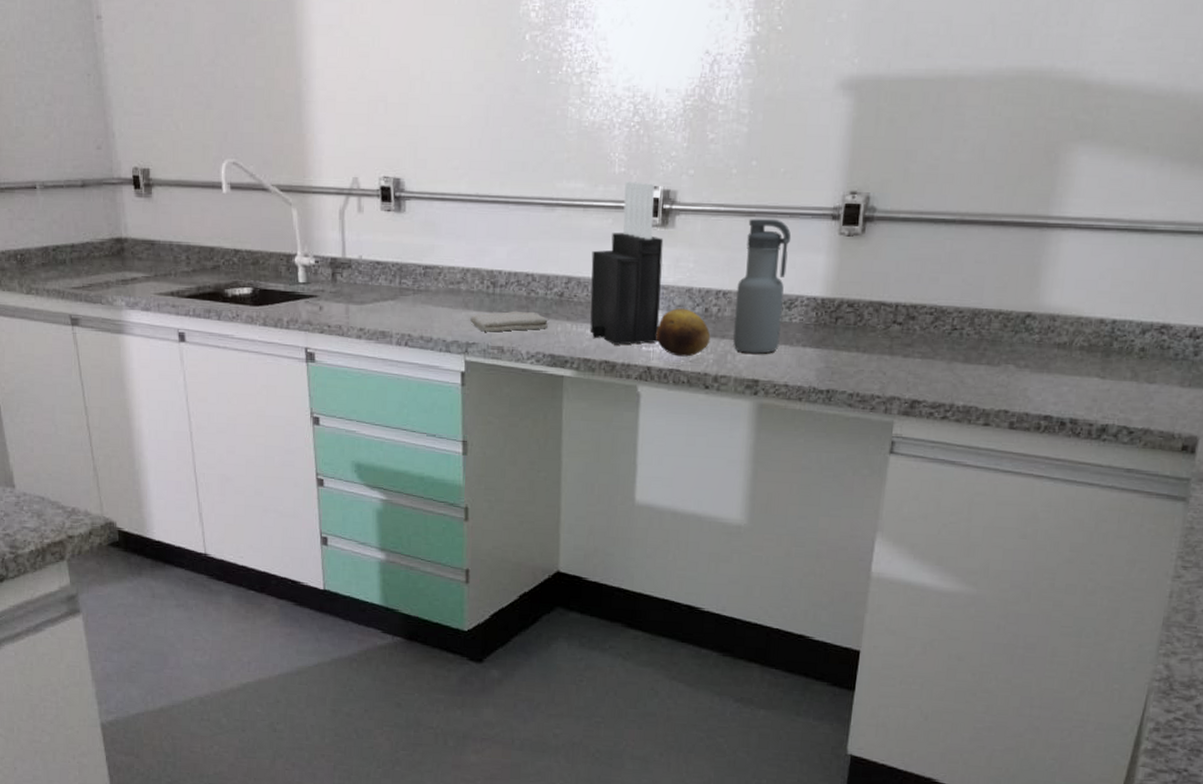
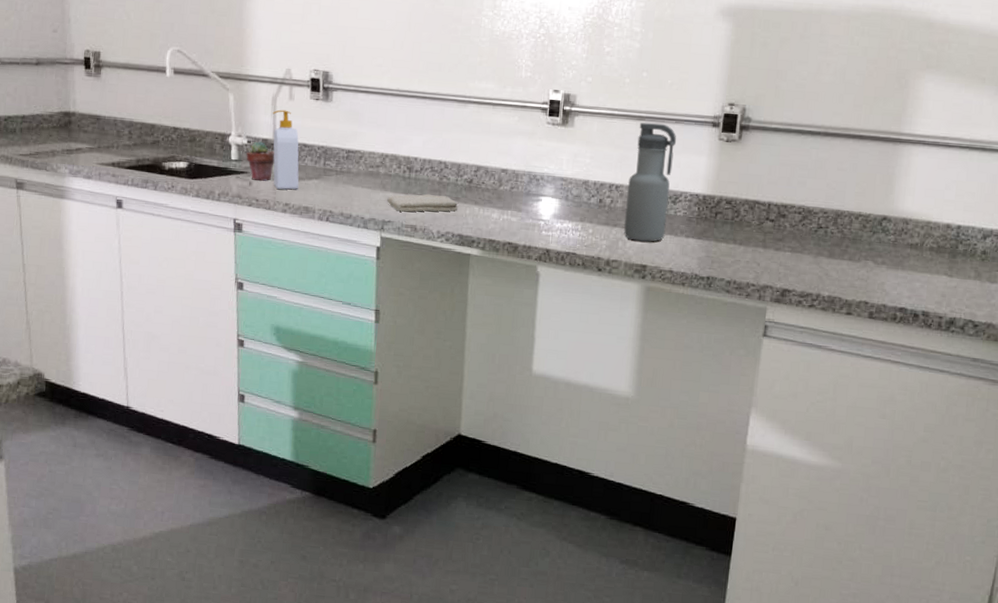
potted succulent: none [314,261,346,305] -> present [246,141,275,181]
soap bottle: none [340,224,374,314] -> present [272,109,299,190]
knife block: present [590,181,664,345] -> none [495,84,564,229]
fruit: present [656,308,711,357] -> none [555,198,604,242]

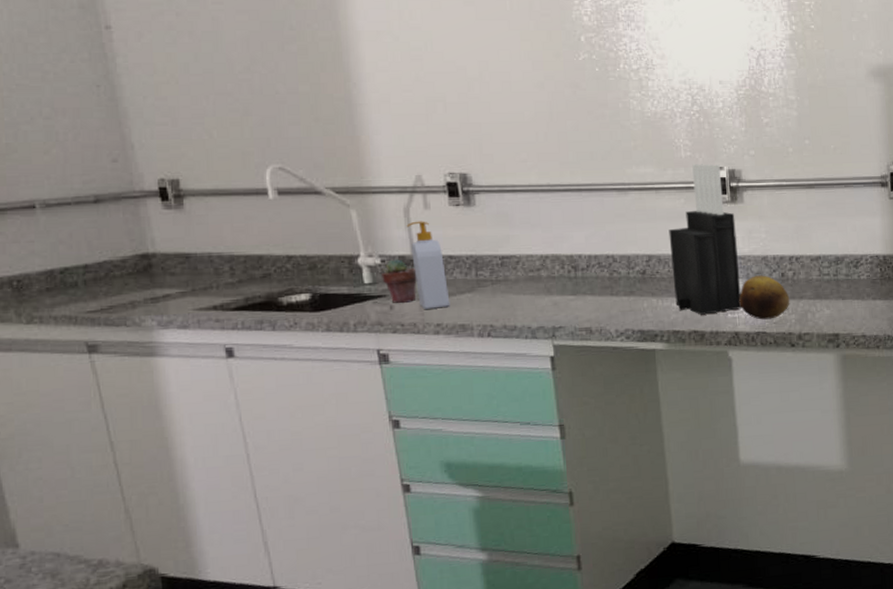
washcloth: present [387,193,459,212] -> none [554,291,635,315]
knife block: none [495,84,564,229] -> present [668,164,742,315]
fruit: none [555,198,604,242] -> present [739,275,790,320]
water bottle: present [624,122,677,242] -> none [807,189,852,311]

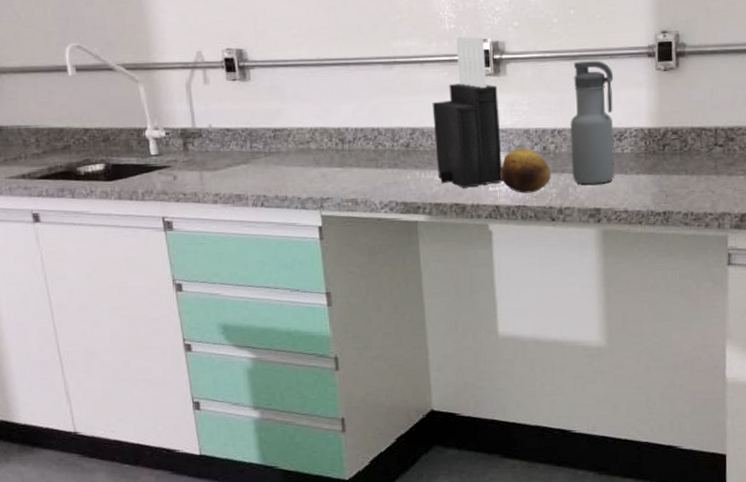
potted succulent: present [381,259,417,303] -> none [166,132,198,174]
soap bottle: present [406,221,450,310] -> none [188,95,227,181]
water bottle: none [807,189,852,311] -> present [570,60,615,185]

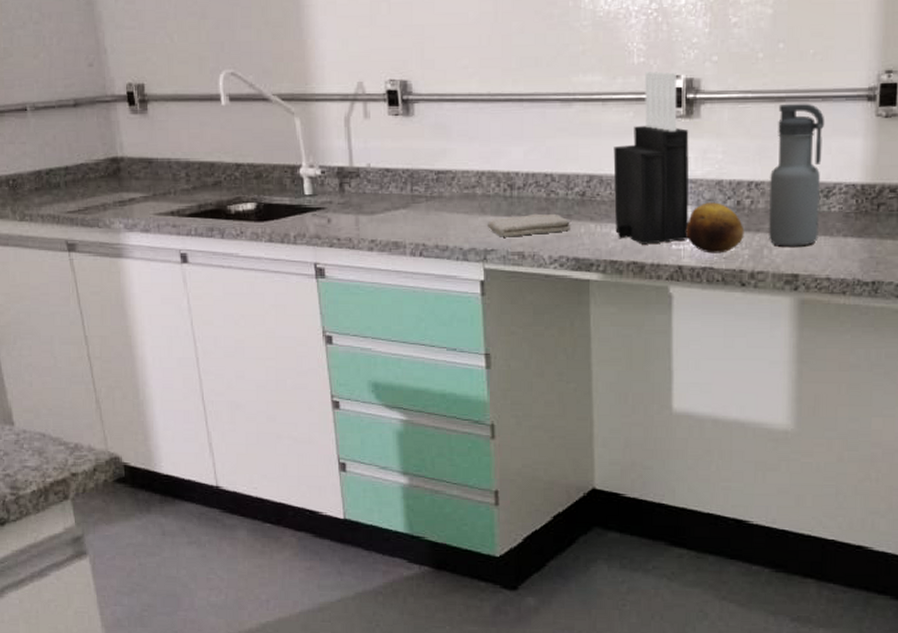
washcloth: none [322,163,398,187] -> present [488,213,572,237]

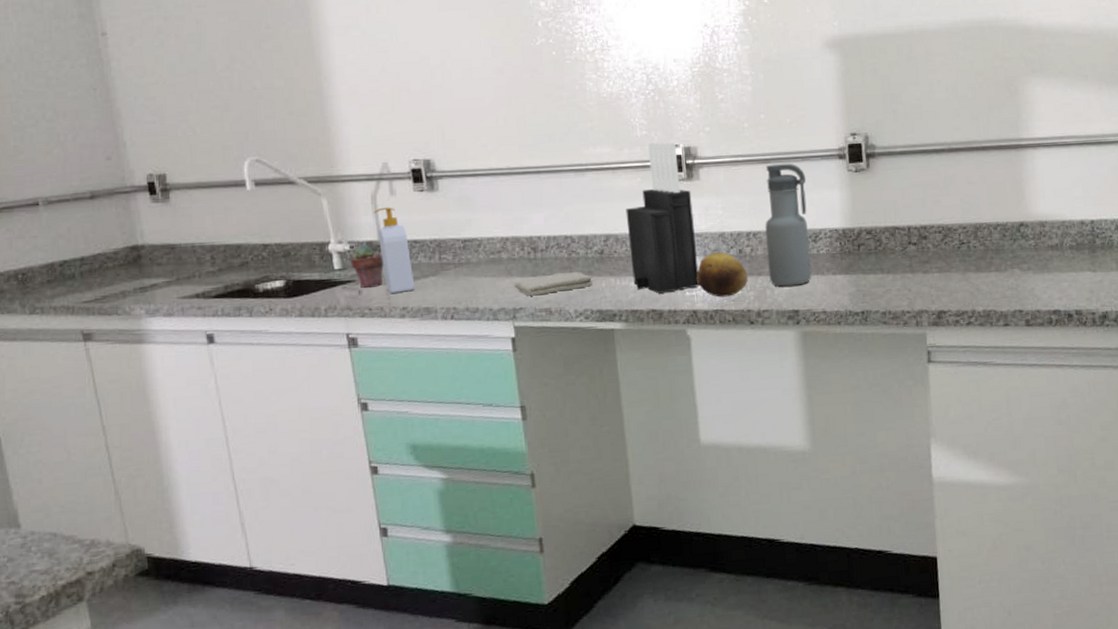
potted succulent: none [321,171,354,216] -> present [350,245,384,288]
soap bottle: none [346,131,385,225] -> present [373,207,415,294]

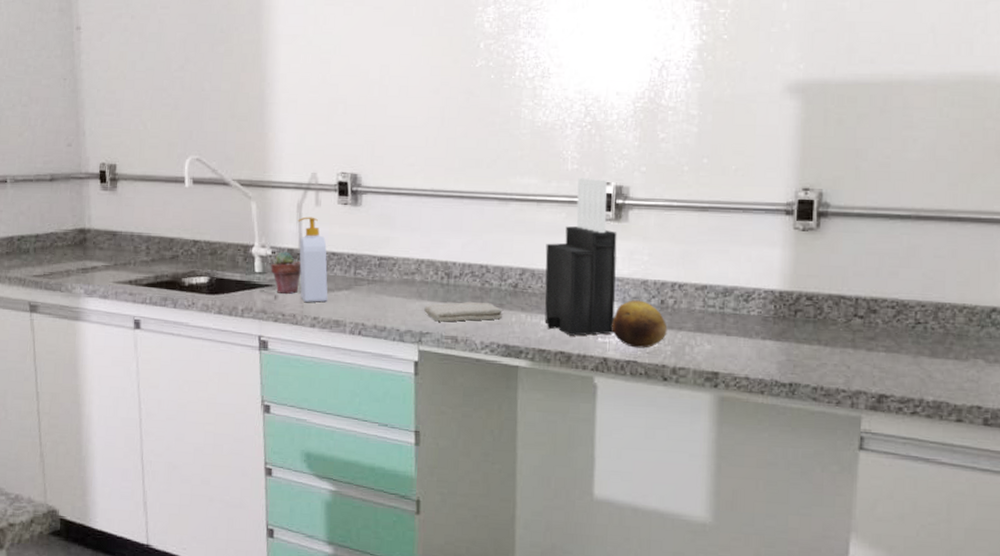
water bottle: present [765,163,812,287] -> none [691,213,746,346]

